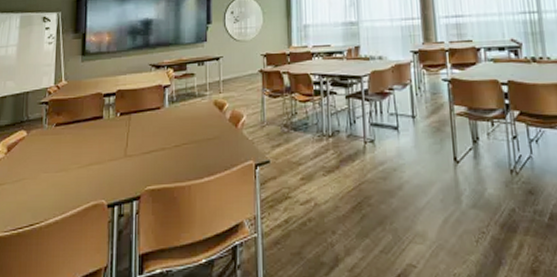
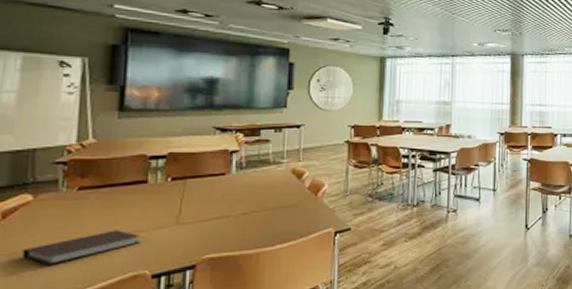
notebook: none [20,162,99,193] -> present [22,230,141,265]

